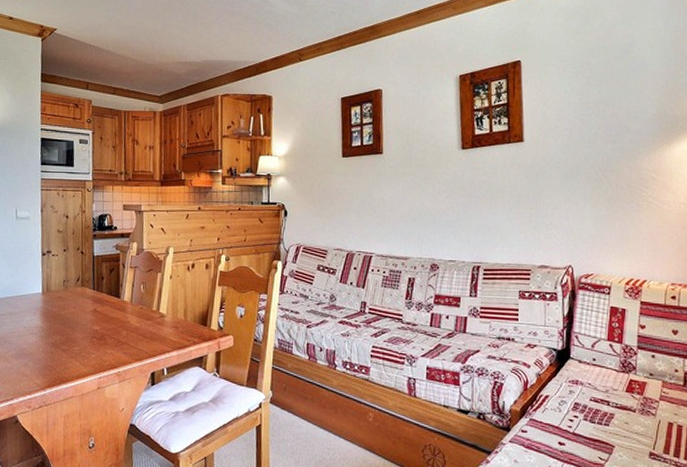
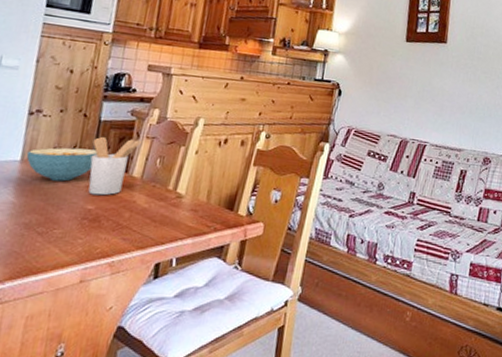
cereal bowl: none [45,280,96,308] -> present [26,147,98,182]
utensil holder: none [91,269,128,318] -> present [88,136,143,196]

